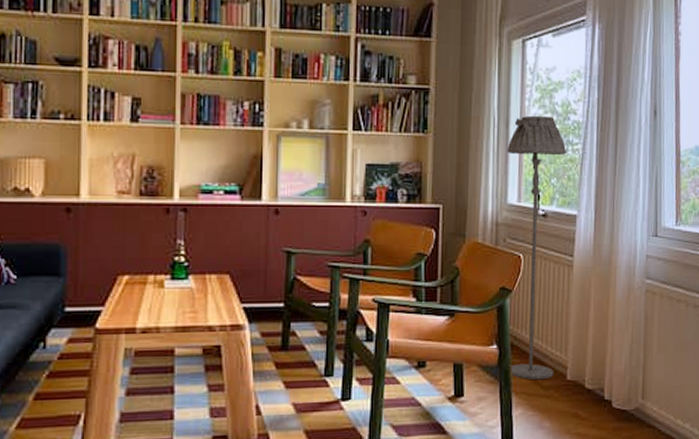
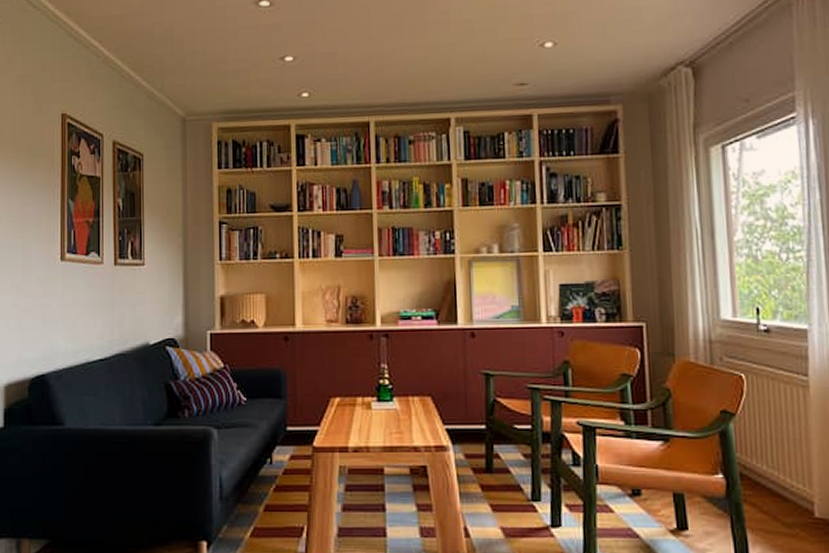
floor lamp: present [507,115,567,380] -> none [714,222,798,516]

